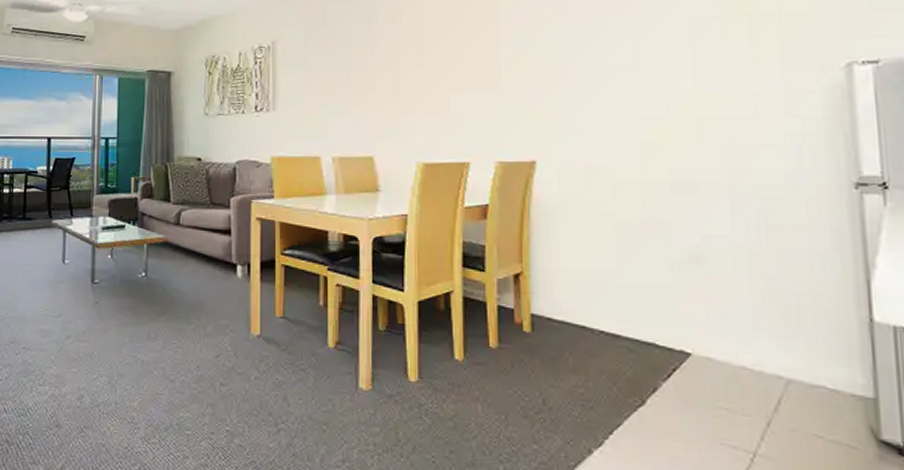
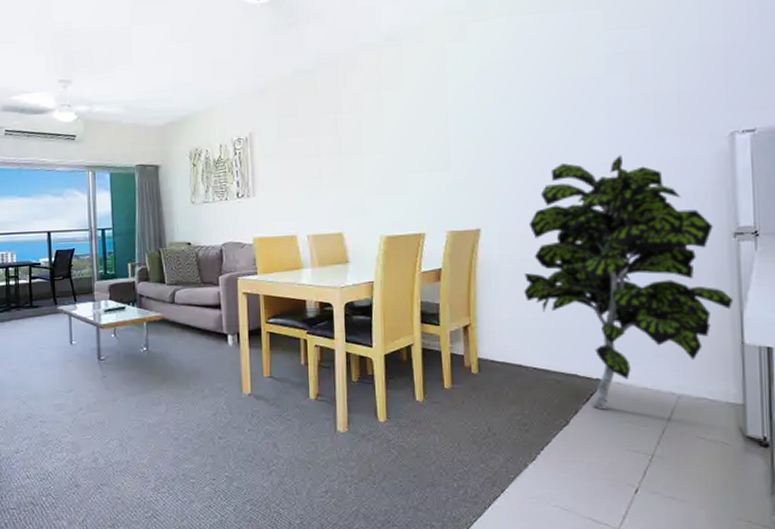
indoor plant: none [589,84,858,390] -> present [524,155,734,410]

